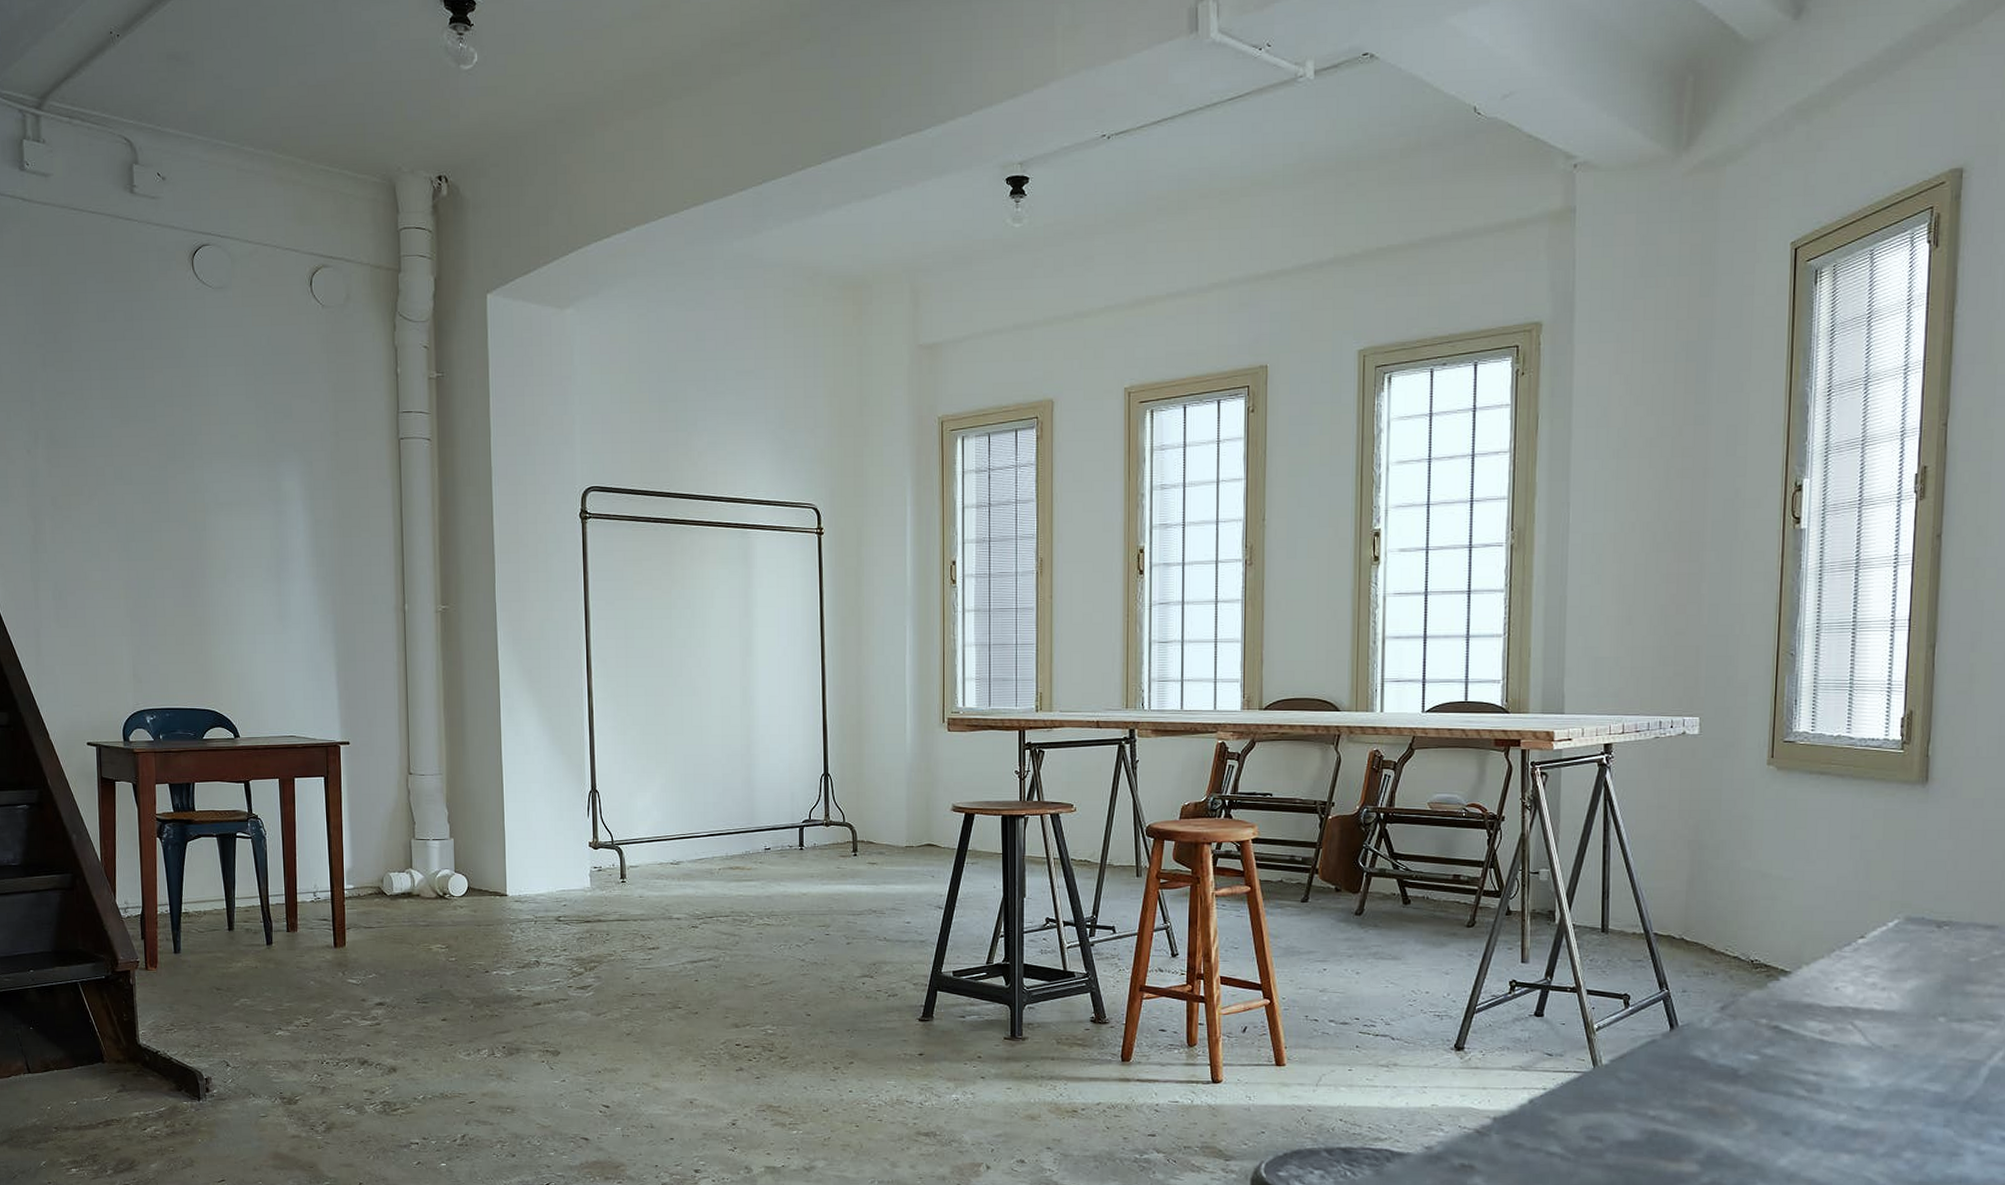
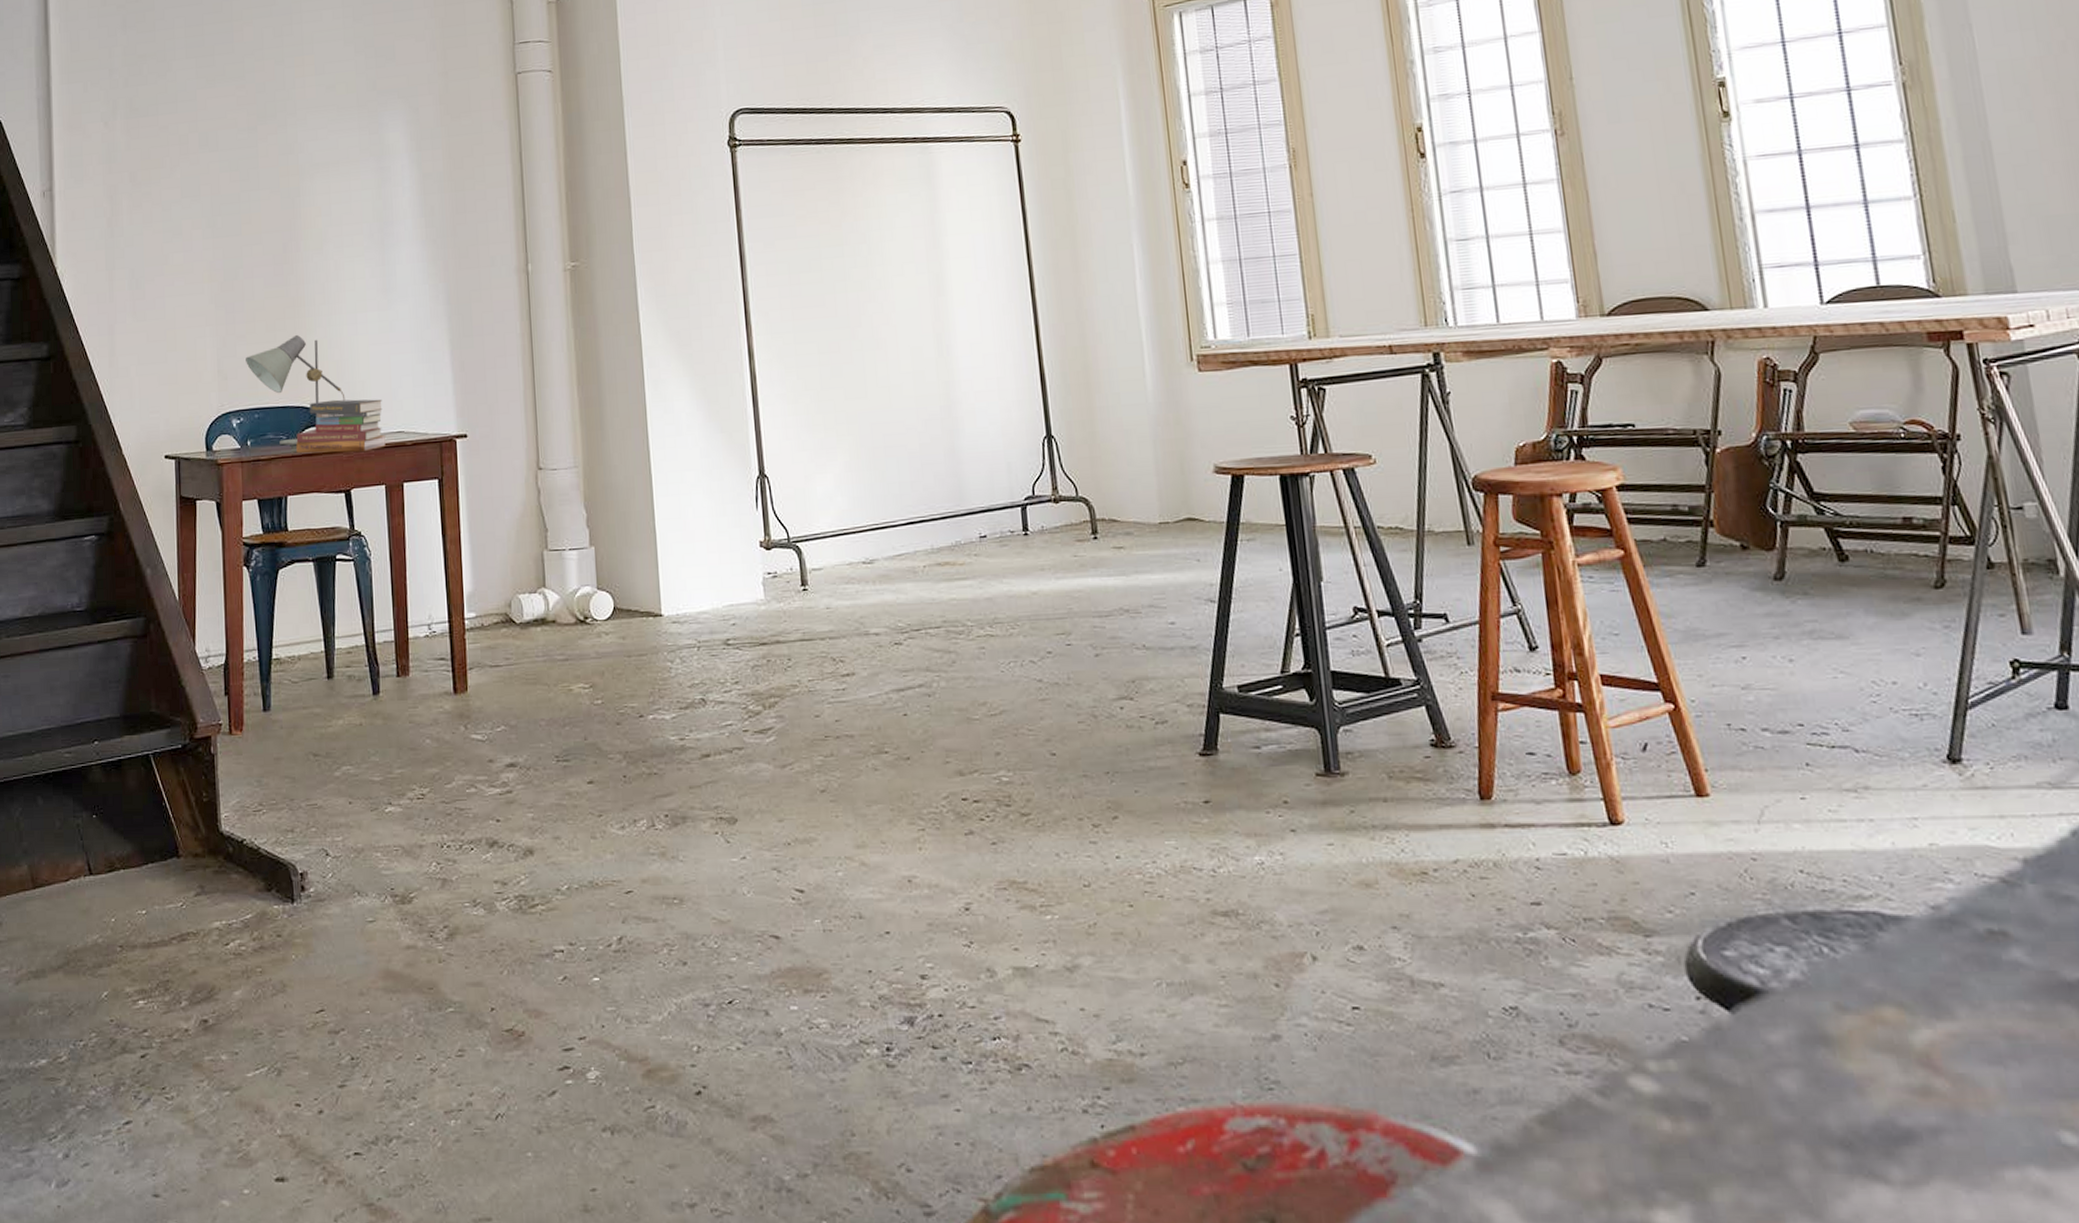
desk lamp: none [158,650,245,741] -> present [246,335,346,446]
books: none [202,706,280,751] -> present [296,399,386,454]

